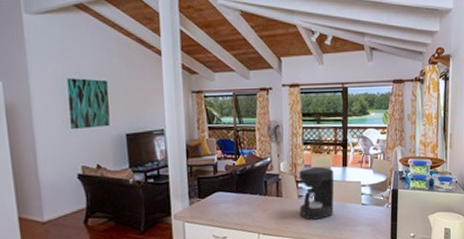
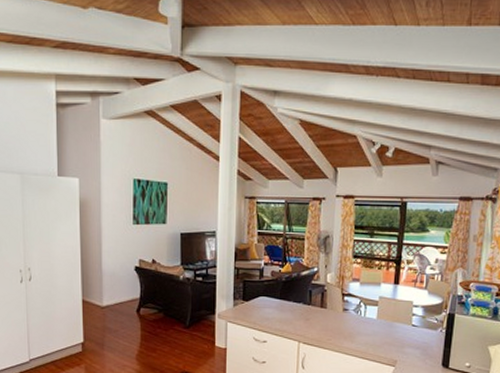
coffee maker: present [298,166,334,220] -> none [343,281,384,336]

